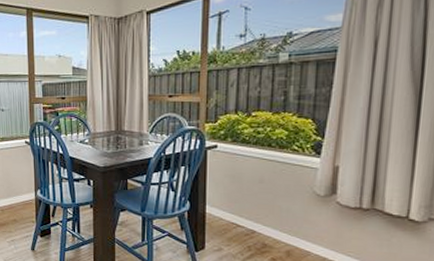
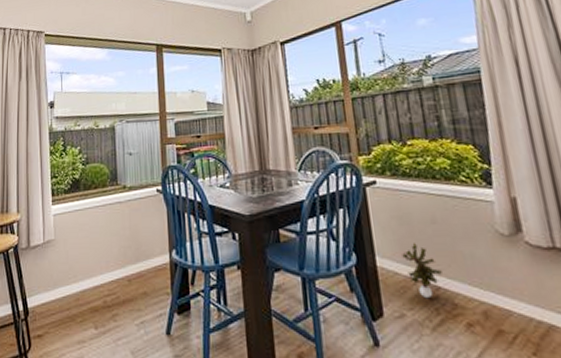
potted plant: none [229,197,259,239] -> present [402,243,442,299]

